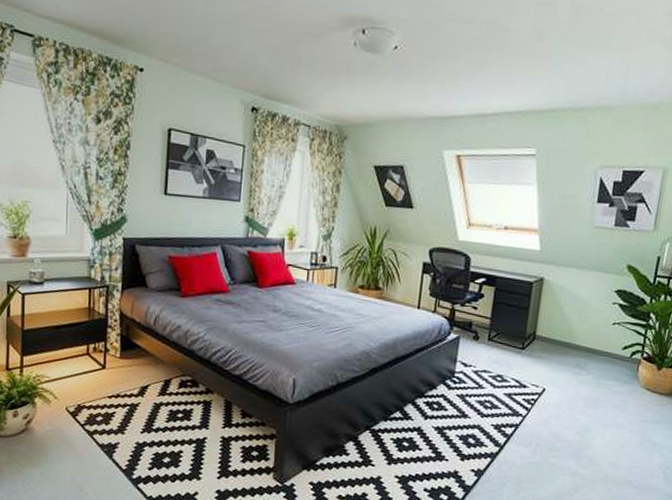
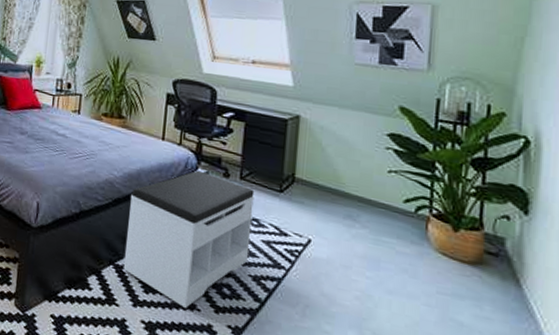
bench: none [379,335,500,460] -> present [123,170,255,308]

